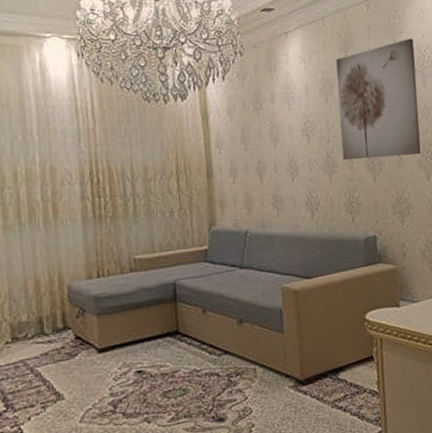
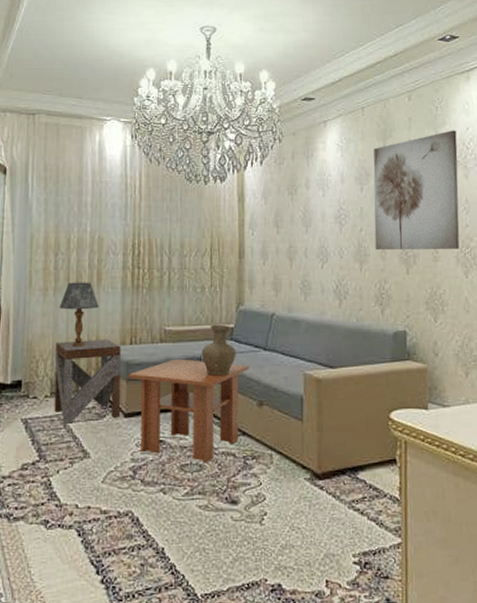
table lamp: none [11,216,58,287] -> present [59,282,99,347]
side table: none [11,274,93,369] -> present [54,338,121,424]
coffee table: none [98,284,227,387] -> present [128,358,250,463]
vase: none [175,247,212,300] -> present [201,324,236,376]

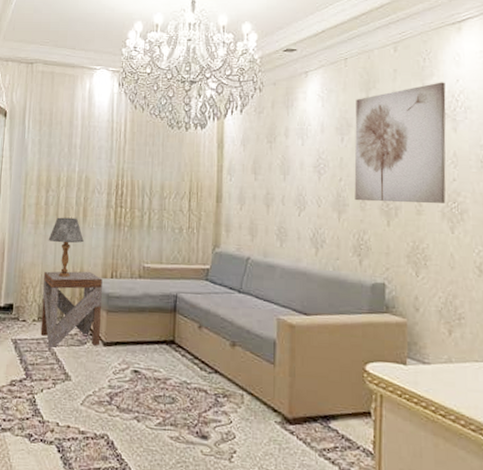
coffee table: present [128,358,250,463] -> none [108,294,224,397]
vase: present [201,324,236,376] -> none [177,264,211,314]

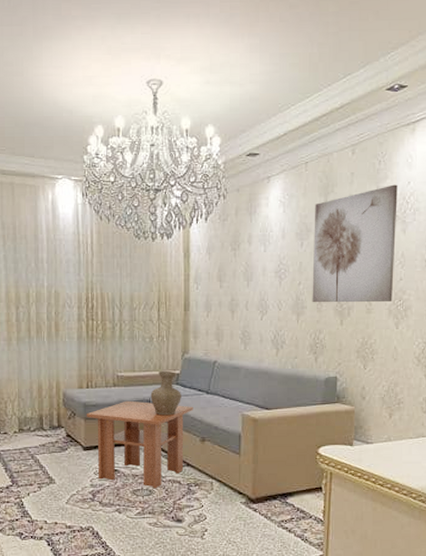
side table: present [40,271,103,347] -> none [20,383,79,455]
table lamp: present [48,217,84,277] -> none [22,333,58,390]
coffee table: none [108,294,224,397] -> present [86,400,193,489]
vase: none [177,264,211,314] -> present [150,370,181,416]

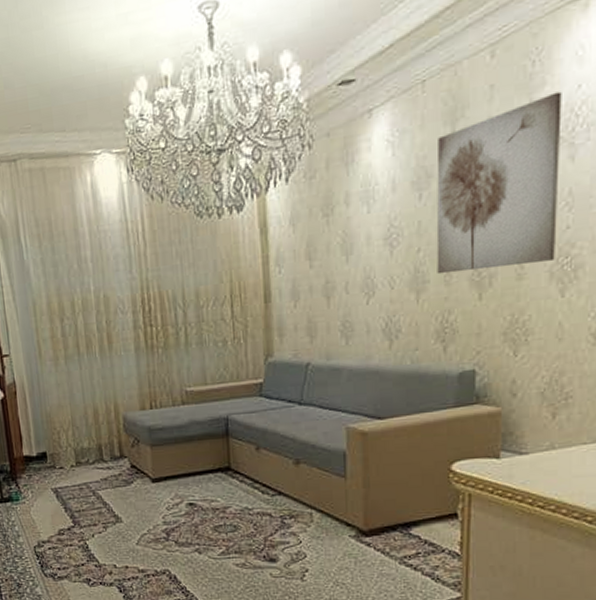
coffee table: present [86,400,193,489] -> none [152,420,283,524]
vase: present [150,370,181,416] -> none [228,380,267,436]

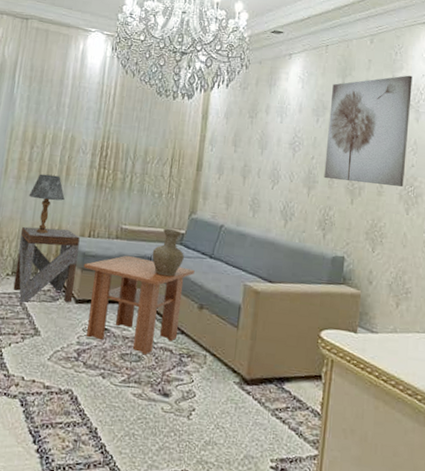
table lamp: none [72,346,113,416] -> present [28,174,65,234]
side table: none [73,405,147,491] -> present [13,226,80,302]
coffee table: none [152,420,283,524] -> present [83,255,195,355]
vase: none [228,380,267,436] -> present [152,228,184,277]

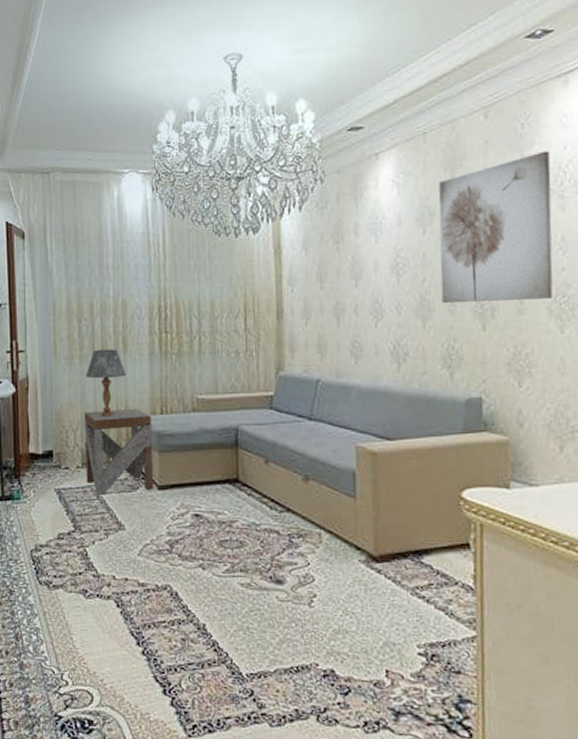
coffee table: present [83,255,195,355] -> none [160,429,293,540]
vase: present [152,228,184,277] -> none [238,392,277,448]

